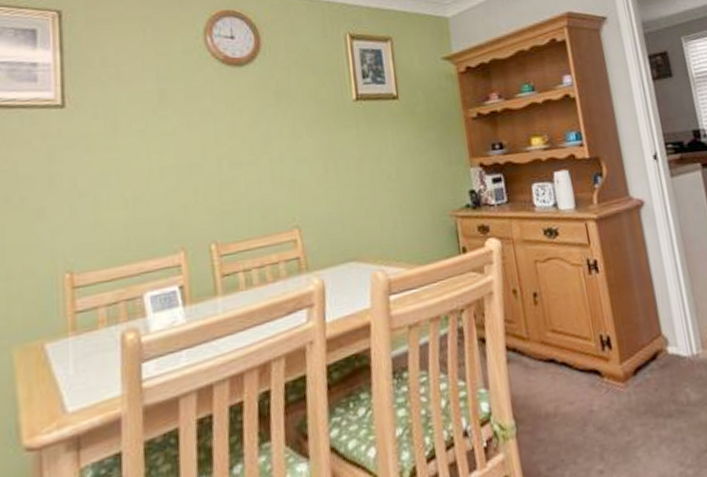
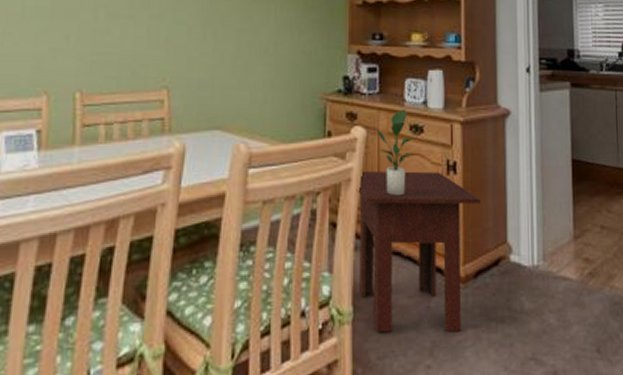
side table: none [500,273,629,443] -> present [356,171,480,333]
potted plant: none [509,214,551,304] -> present [375,109,415,197]

